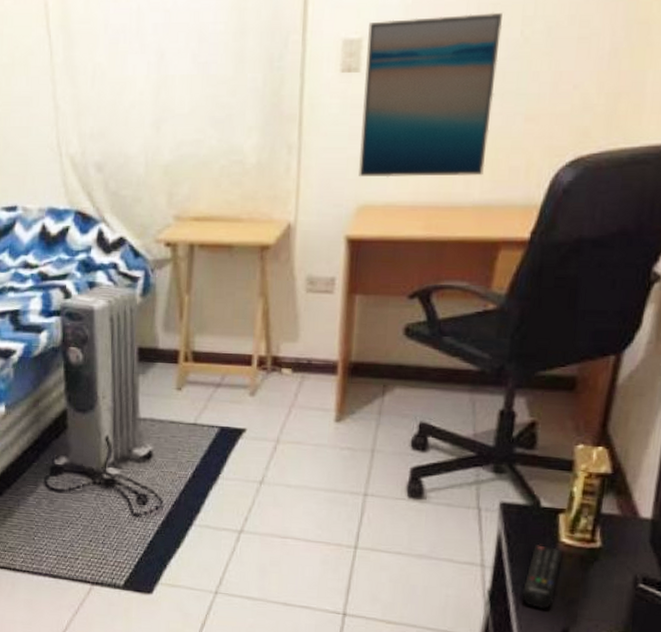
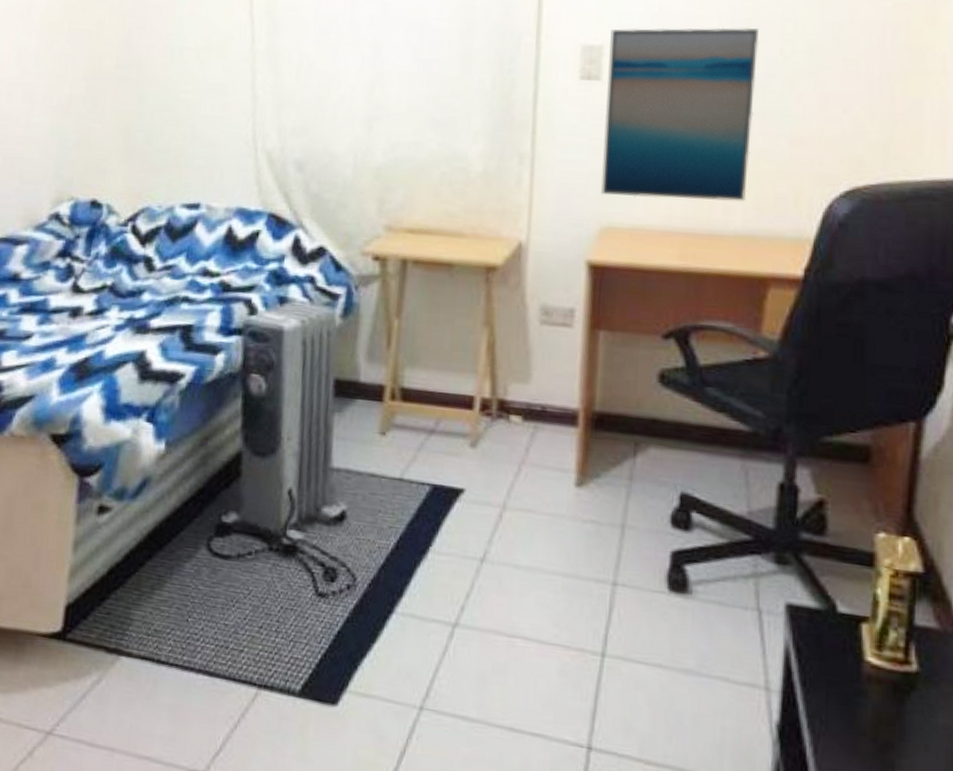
remote control: present [521,545,563,610] -> none [819,663,870,755]

